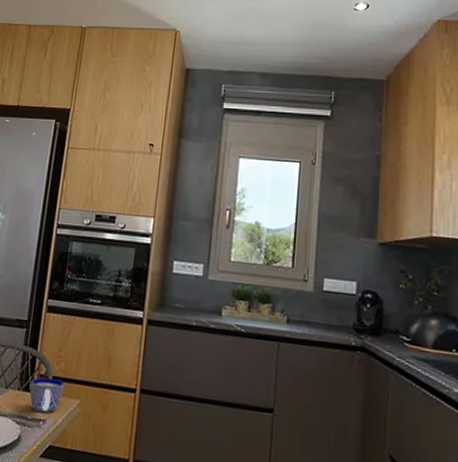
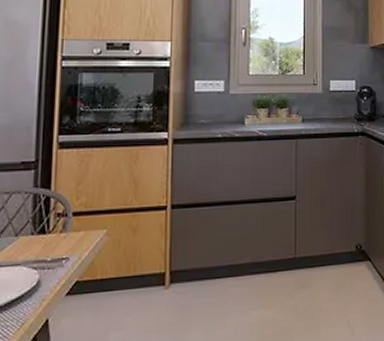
cup: present [30,377,65,414] -> none [45,213,88,252]

